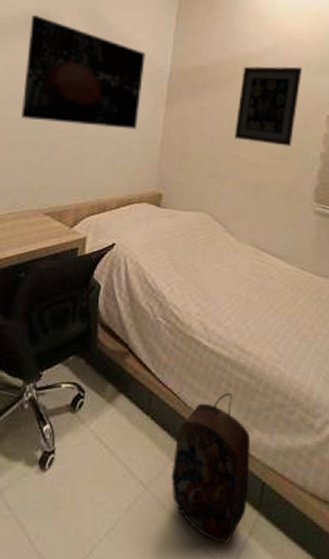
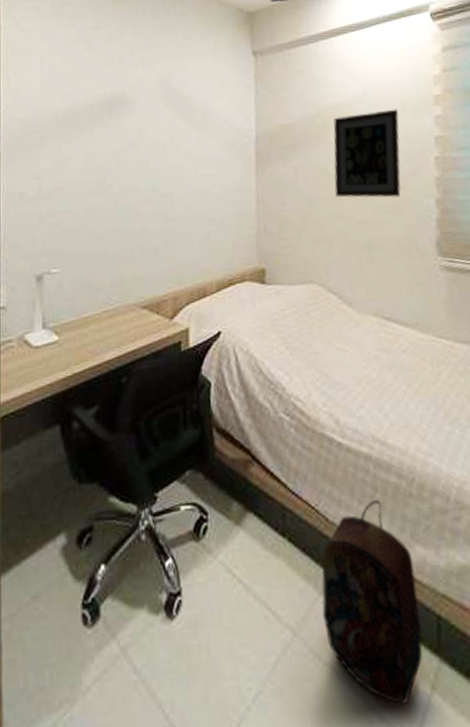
wall art: present [21,14,146,129] -> none [106,99,229,207]

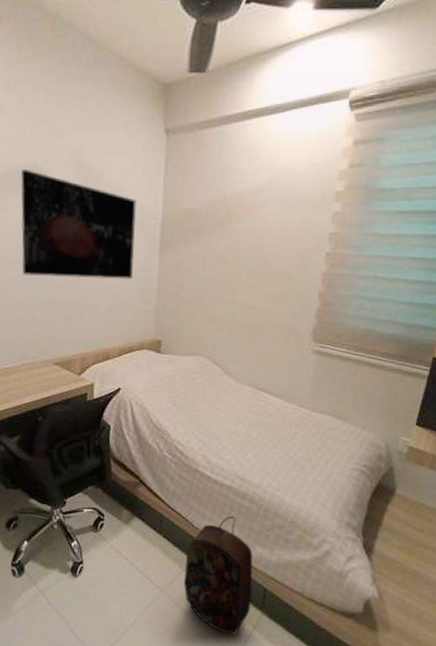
wall art: none [106,99,229,207] -> present [21,168,136,279]
wall art: present [333,109,401,198] -> none [230,202,299,287]

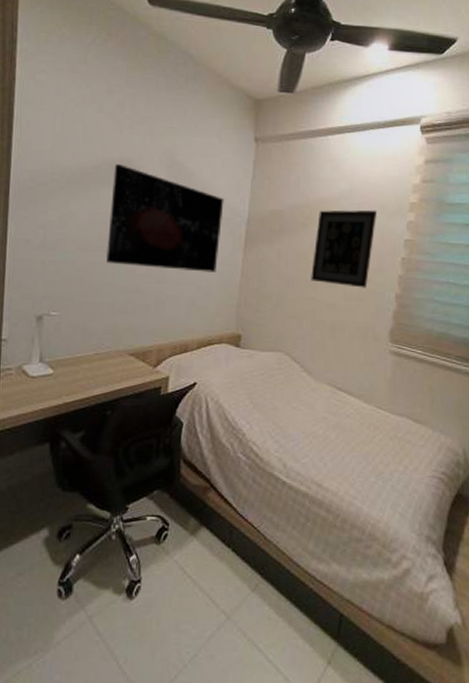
backpack: present [183,515,253,635] -> none [252,526,329,672]
wall art: none [230,202,299,287] -> present [311,210,377,288]

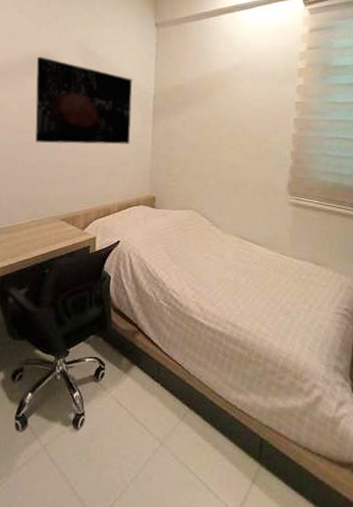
wall art: present [311,210,377,288] -> none [213,78,269,149]

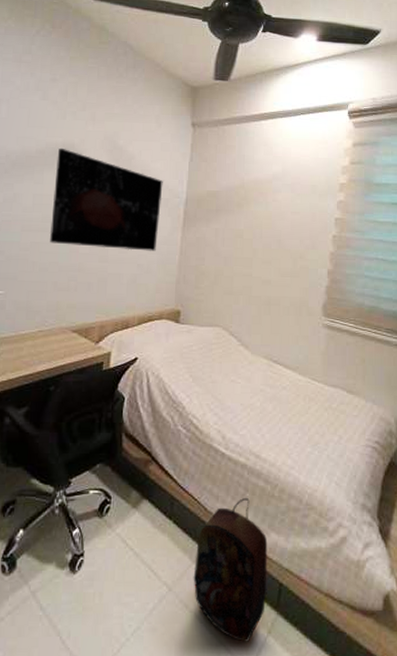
backpack: none [181,362,249,490] -> present [193,497,268,642]

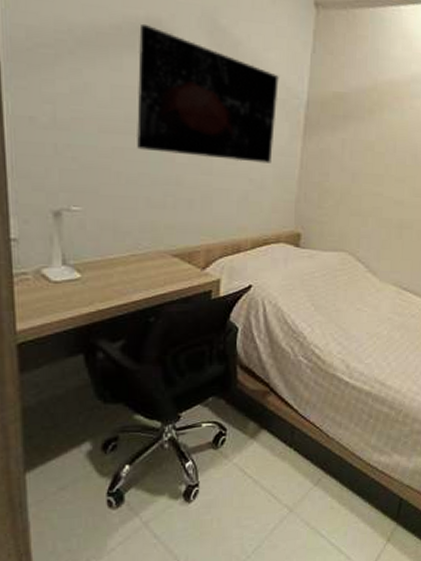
backpack: present [193,497,268,642] -> none [314,423,390,550]

